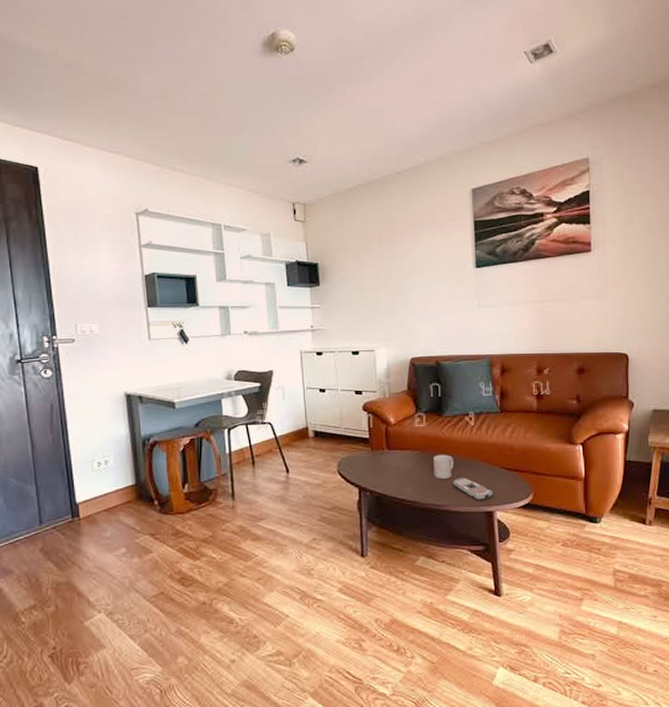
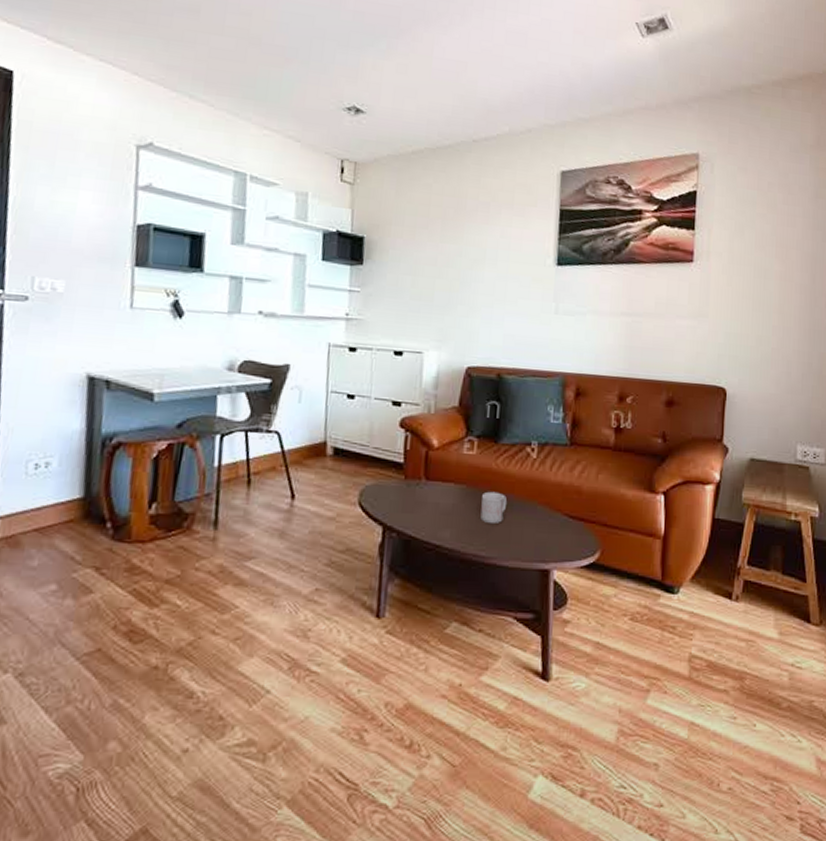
remote control: present [452,477,494,501] -> none [502,522,553,555]

